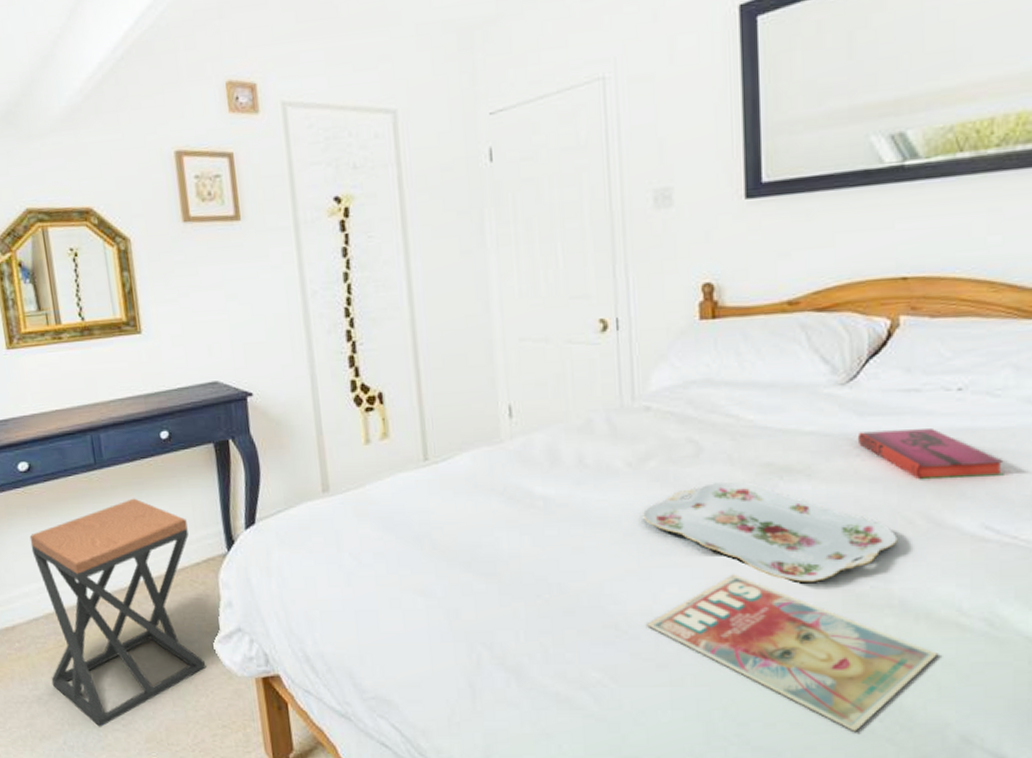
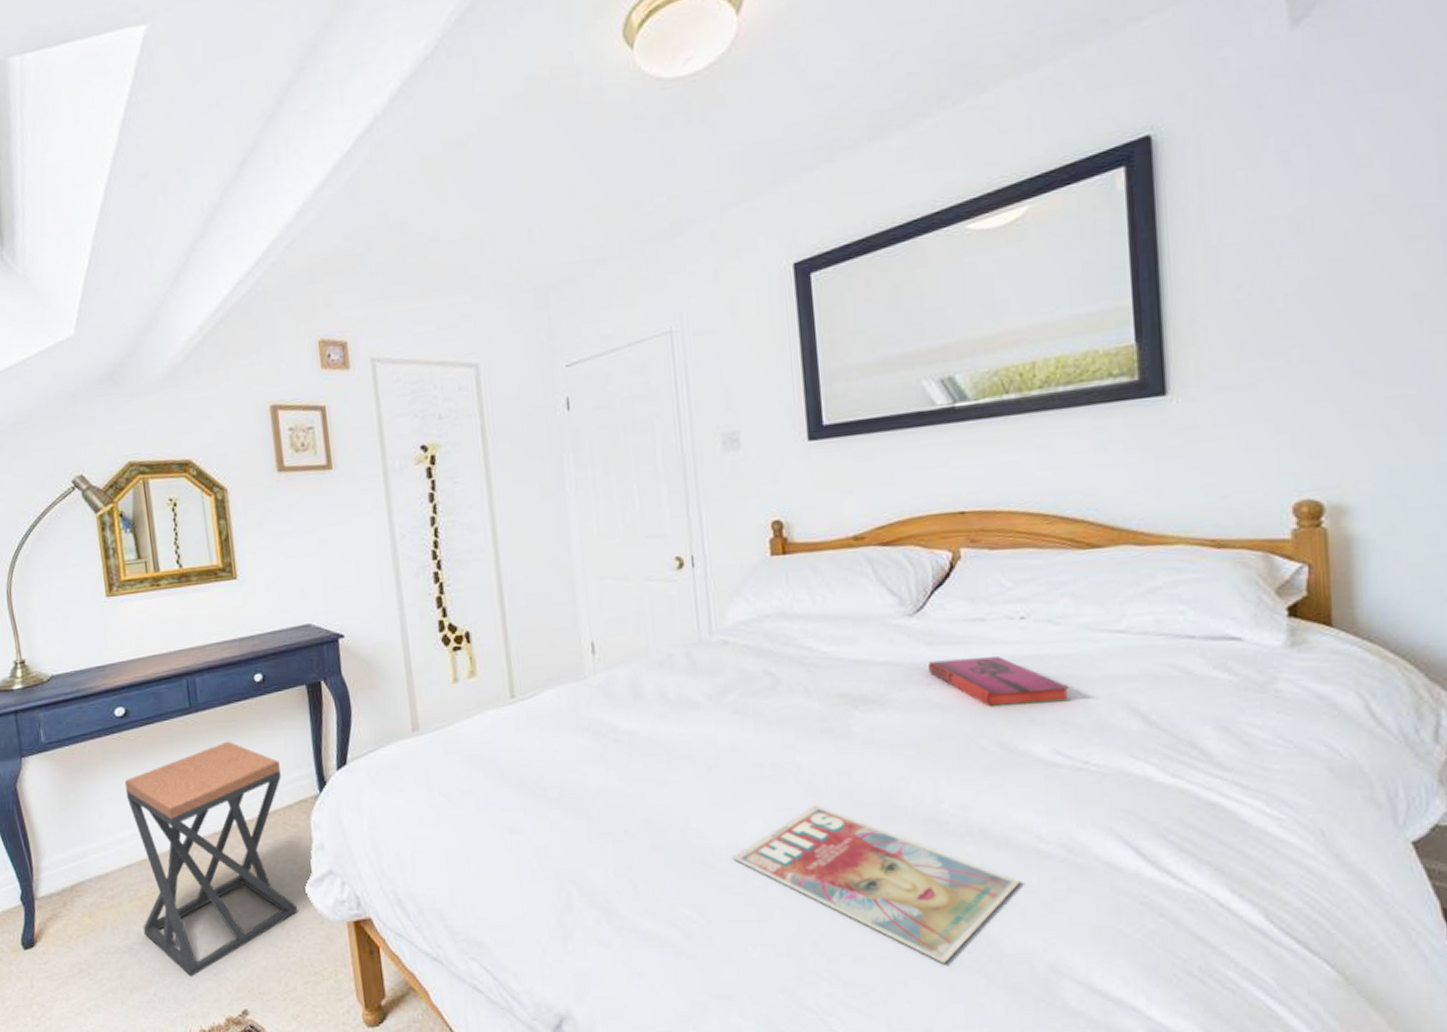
serving tray: present [643,482,898,582] -> none [725,712,973,812]

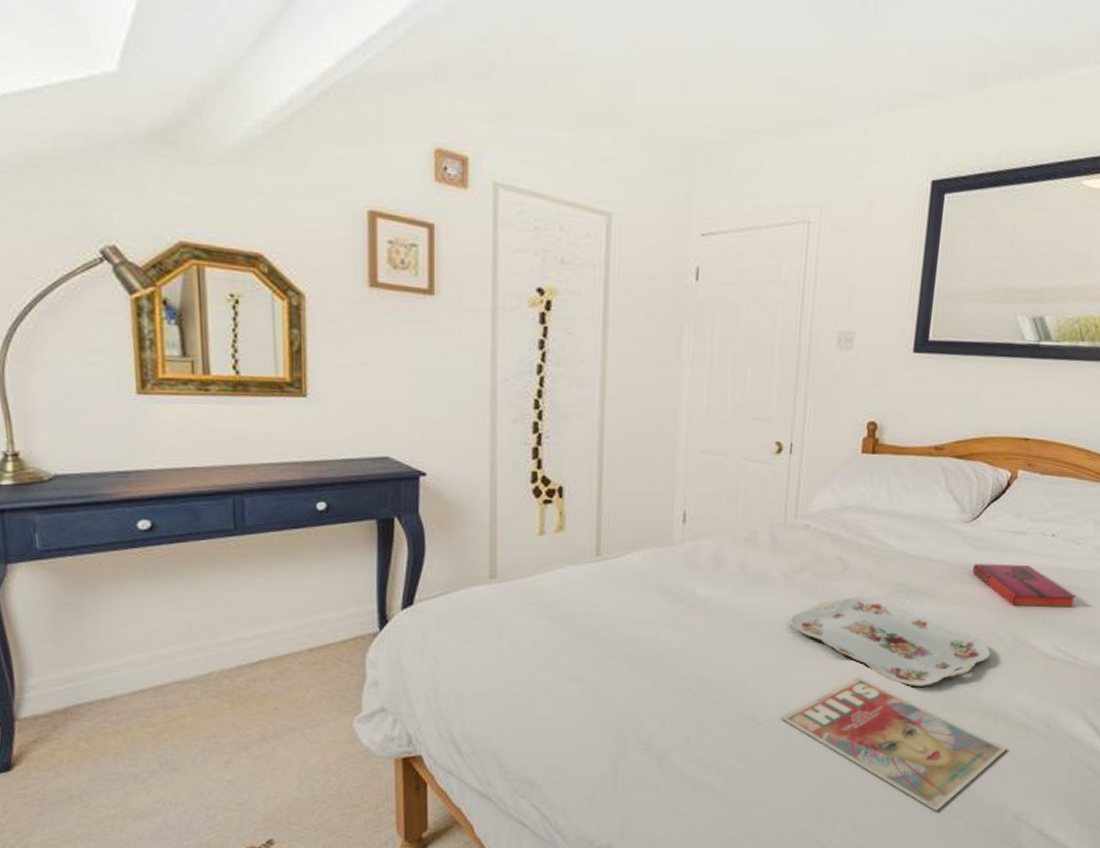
stool: present [124,741,297,977] -> none [144,569,340,806]
serving tray: none [725,712,973,812] -> present [790,597,991,686]

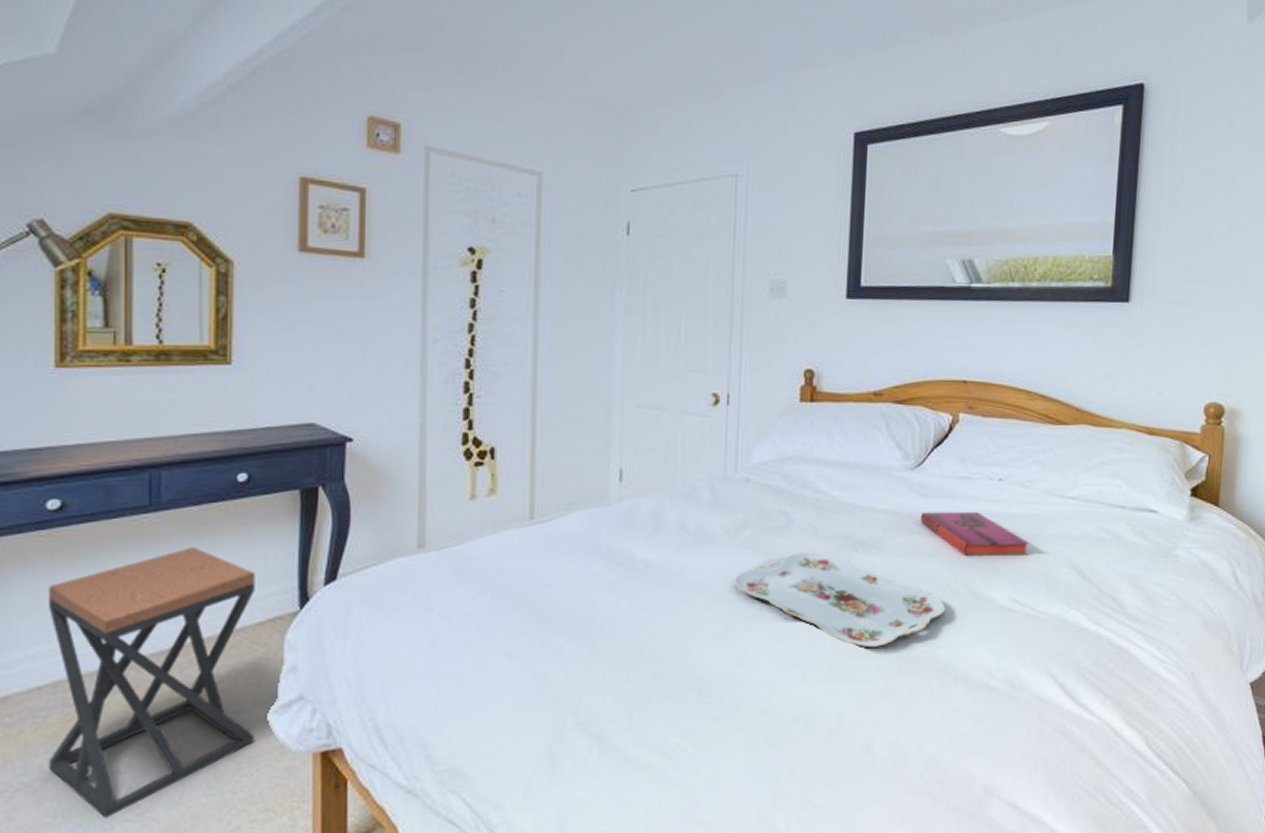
stool: none [144,569,340,806] -> present [48,546,255,818]
magazine: present [779,677,1007,811] -> none [727,639,970,787]

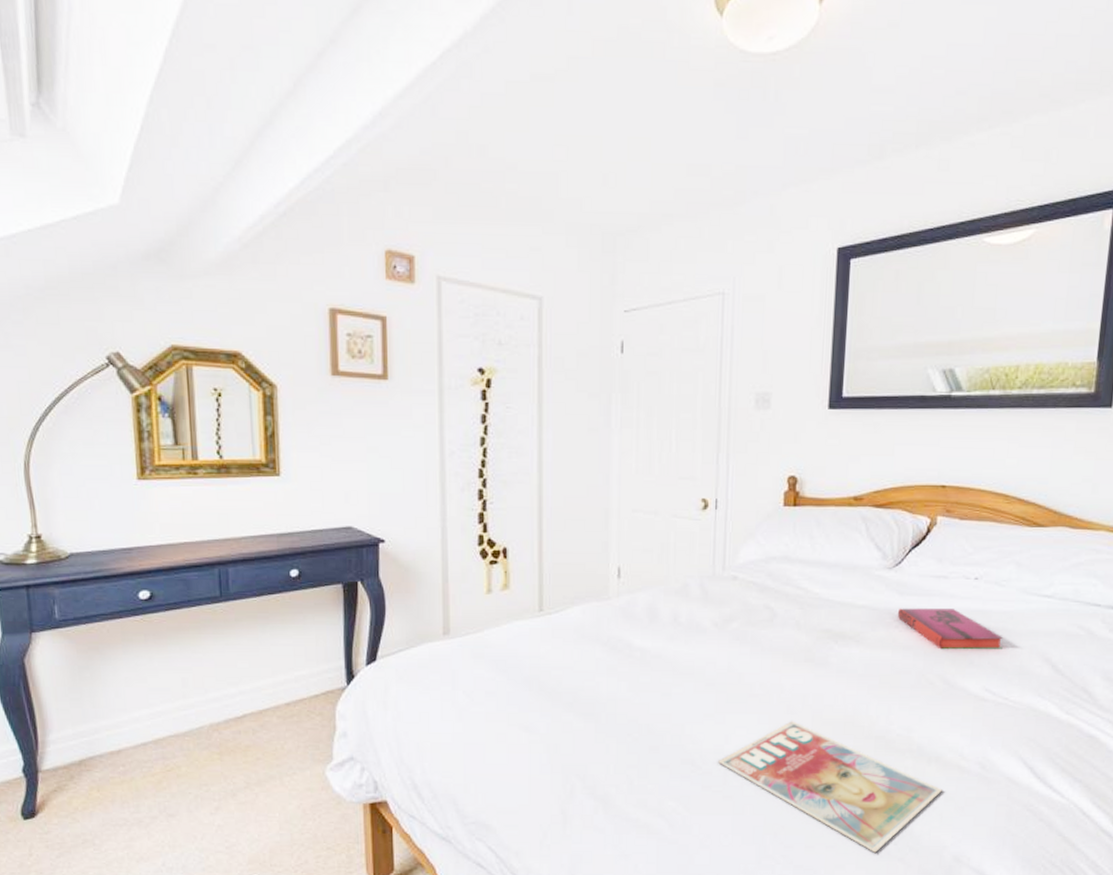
stool: present [48,546,255,818] -> none [145,631,315,849]
magazine: none [727,639,970,787] -> present [717,721,942,853]
serving tray: present [735,553,946,647] -> none [723,644,921,729]

